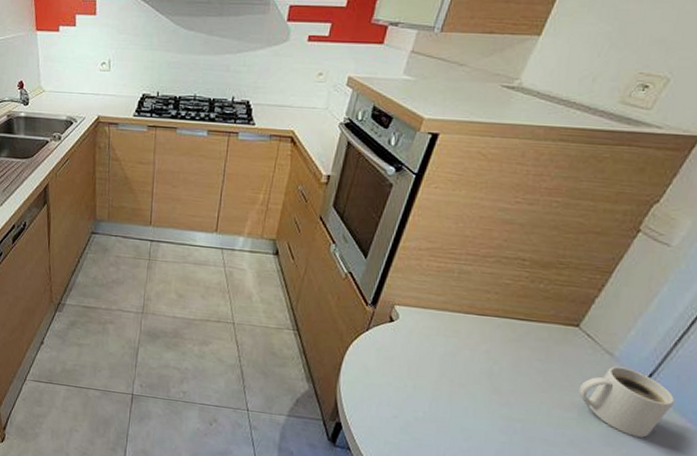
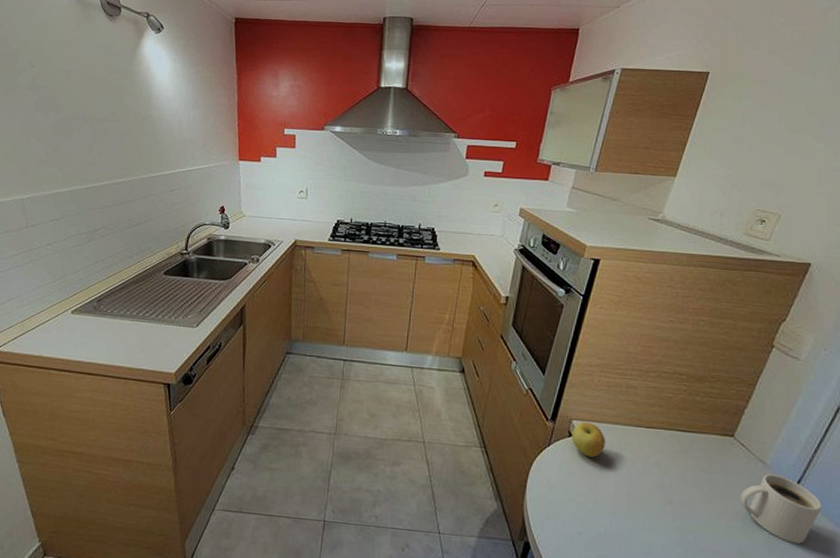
apple: none [392,308,430,344] -> present [571,422,605,458]

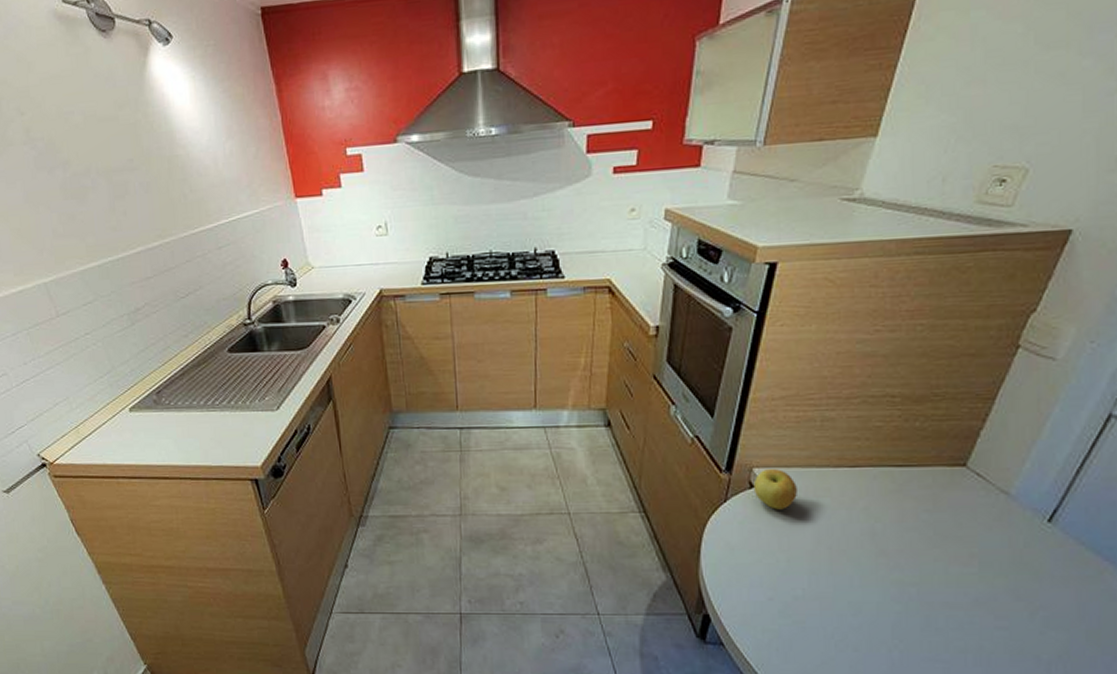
mug: present [740,474,823,544] -> none [976,506,1087,585]

